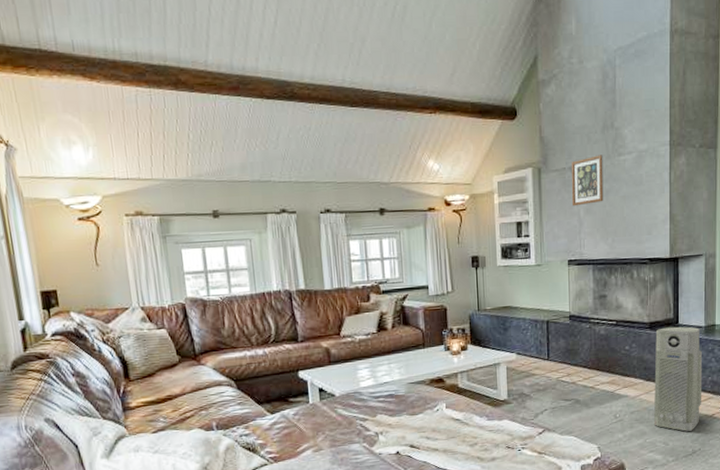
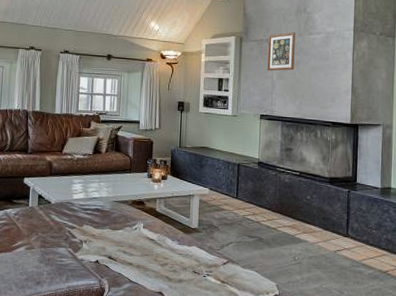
air purifier: present [653,326,703,432] -> none [330,184,378,284]

